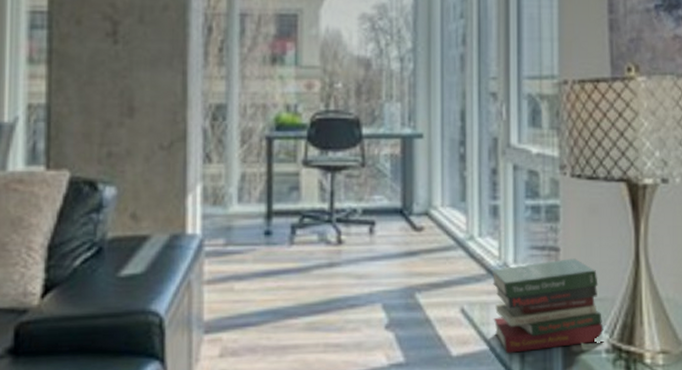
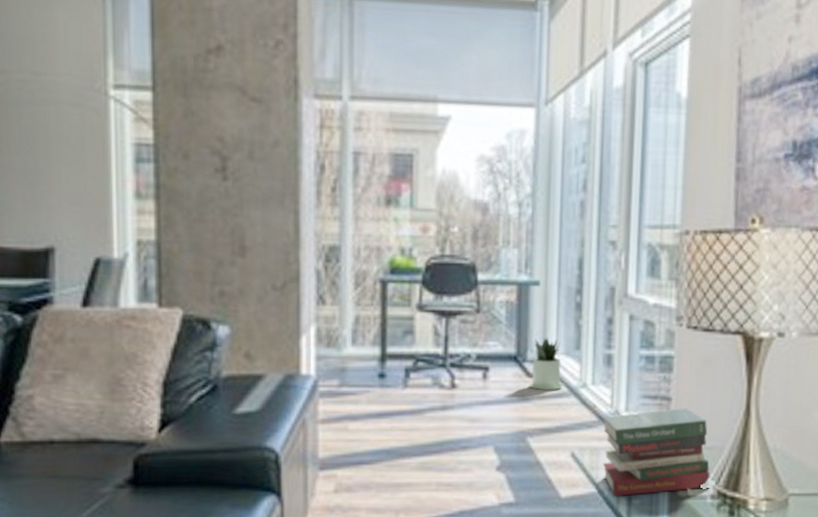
planter: none [415,189,450,244] -> present [529,337,563,390]

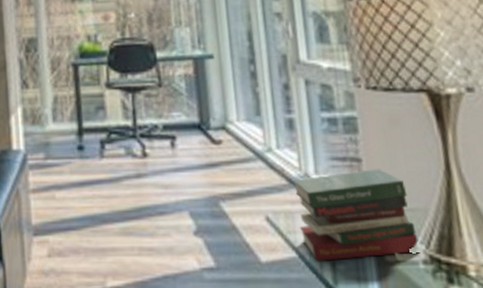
planter: present [529,337,563,390] -> none [215,105,249,156]

